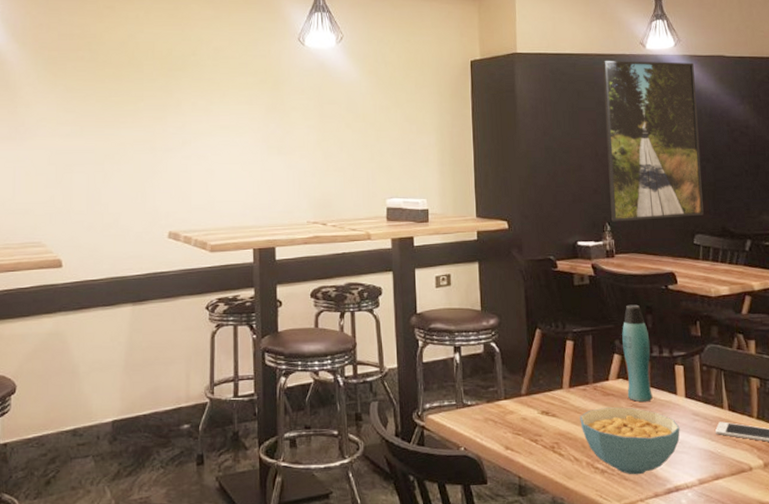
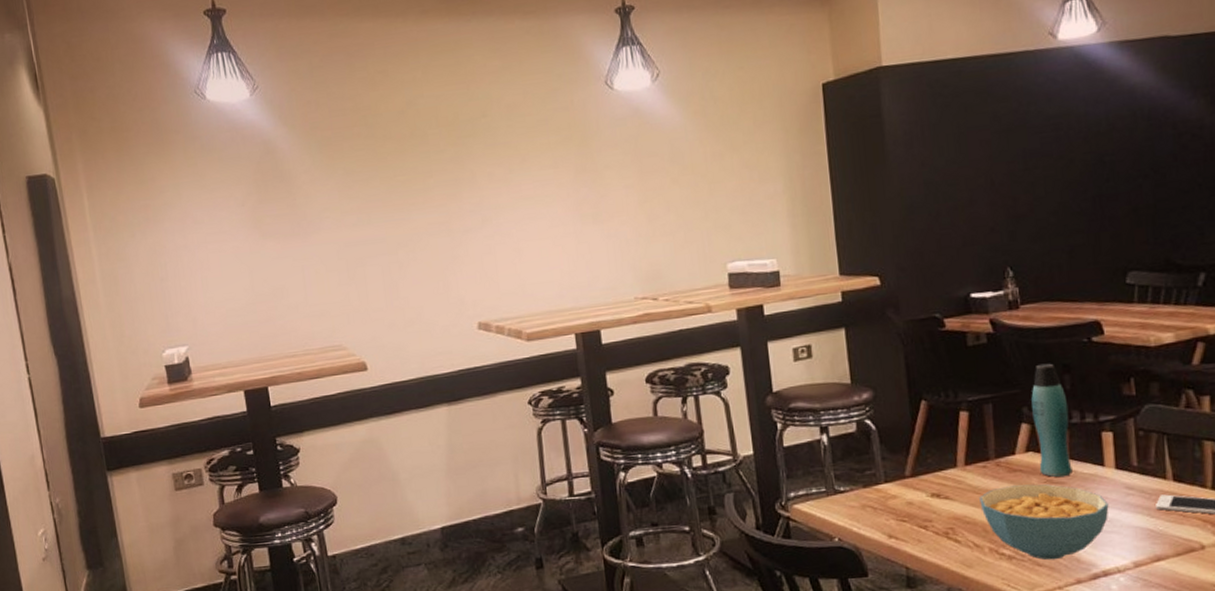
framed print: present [602,61,704,222] -> none [997,50,1140,266]

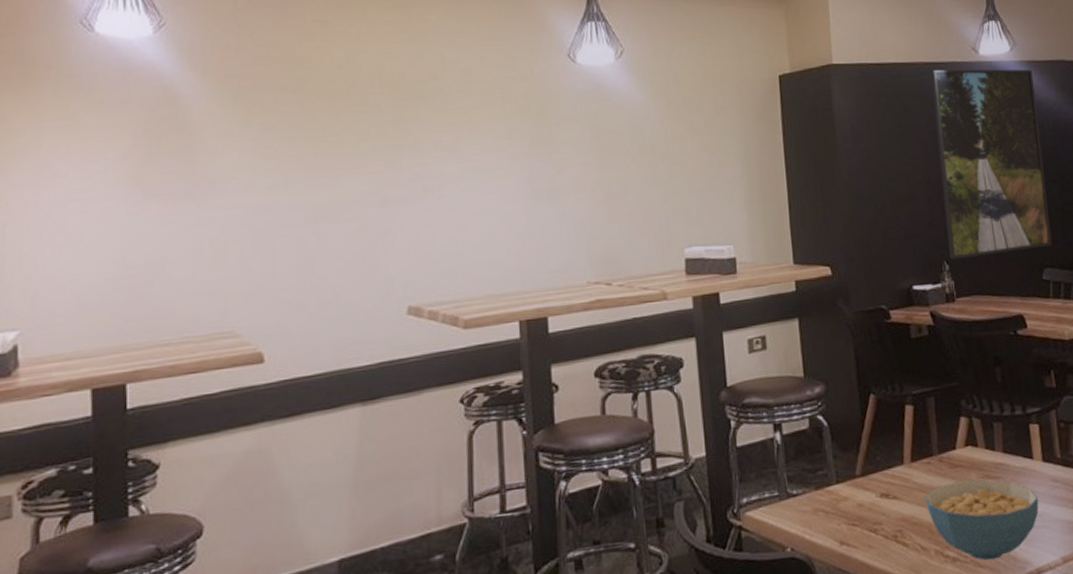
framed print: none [997,50,1140,266] -> present [930,69,1052,260]
bottle: present [1031,363,1073,477] -> none [968,356,1007,472]

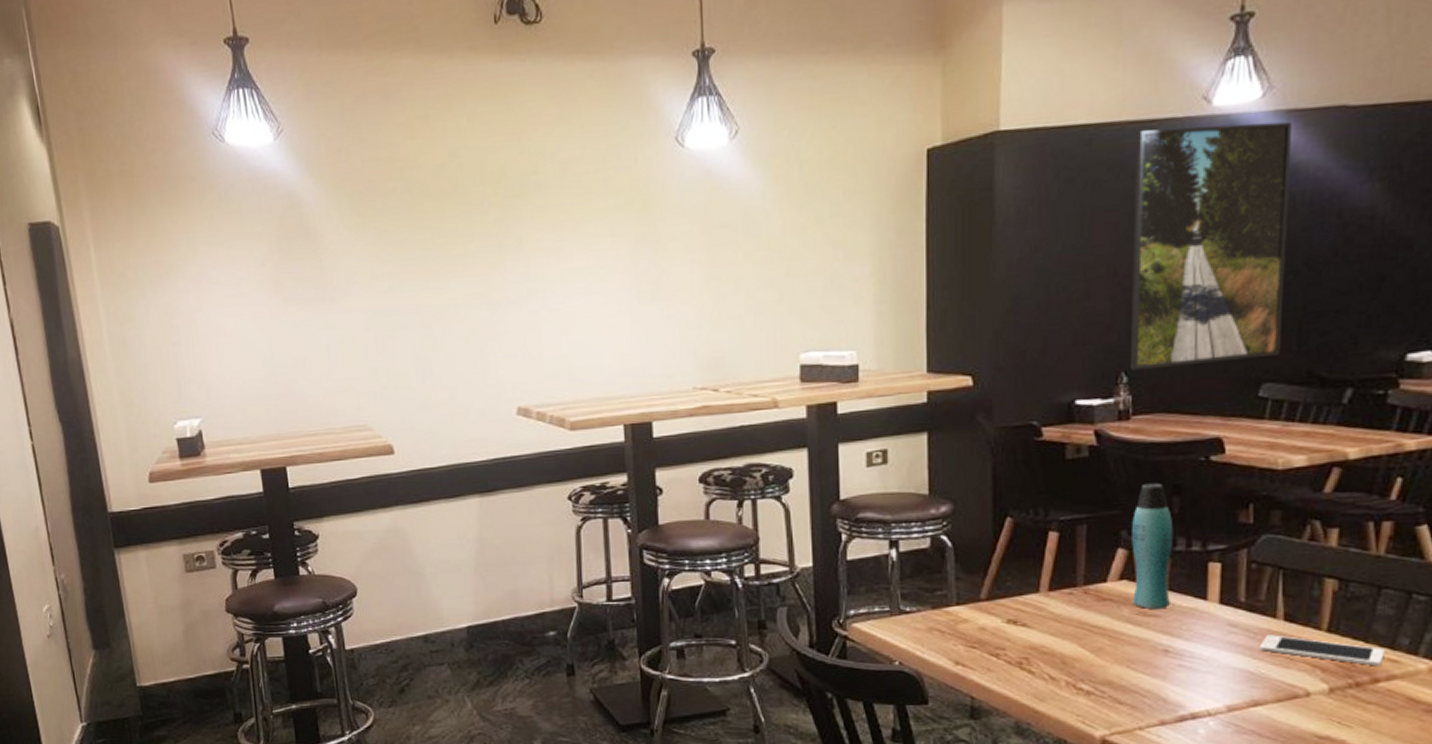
cereal bowl: present [925,479,1039,560] -> none [1061,615,1207,699]
bottle: none [968,356,1007,472] -> present [1132,483,1174,609]

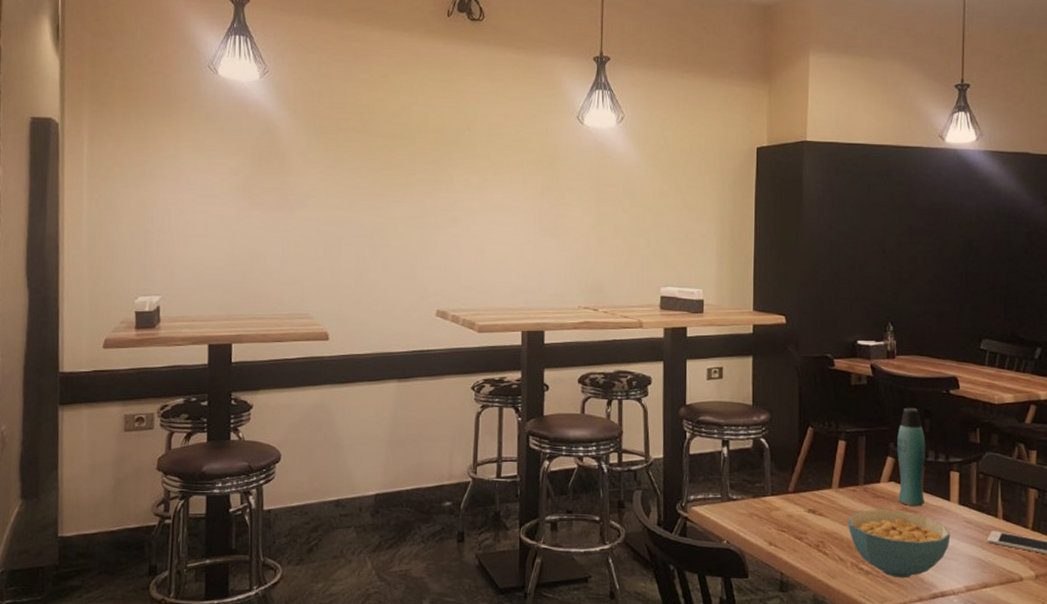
cereal bowl: none [1061,615,1207,699] -> present [847,510,951,578]
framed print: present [1130,121,1292,371] -> none [895,153,995,322]

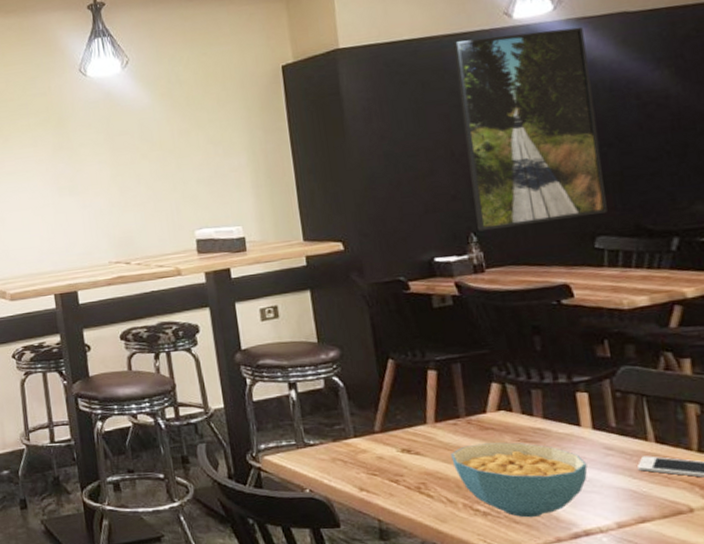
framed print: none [895,153,995,322] -> present [452,26,608,232]
bottle: present [897,407,926,506] -> none [500,325,547,436]

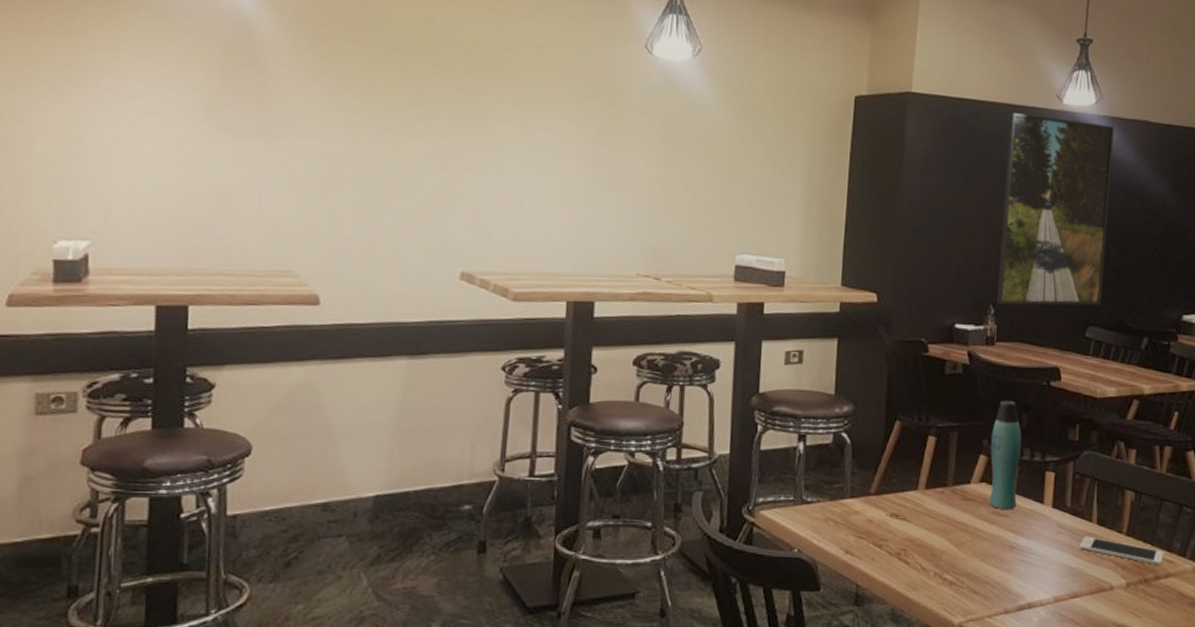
cereal bowl: present [451,442,588,518] -> none [932,514,1042,589]
bottle: none [500,325,547,436] -> present [989,400,1022,509]

